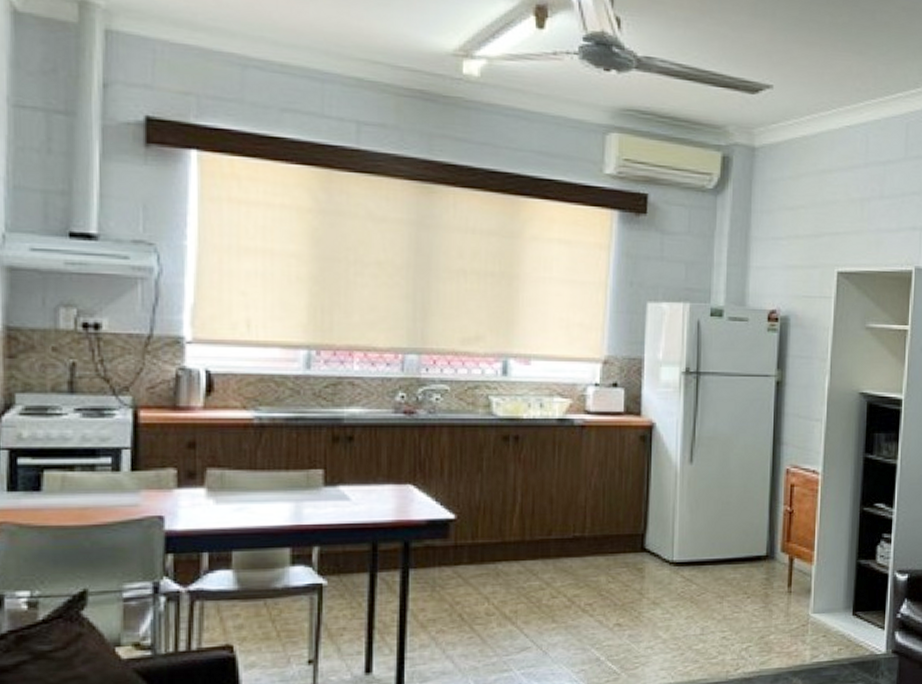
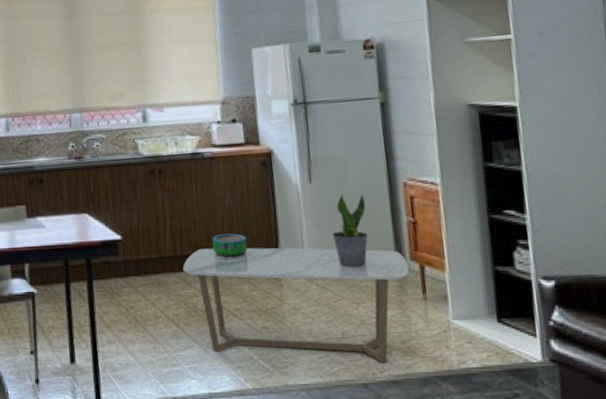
coffee table: none [530,533,779,660] -> present [183,247,410,363]
decorative bowl: none [570,517,611,545] -> present [212,233,248,258]
potted plant: none [706,477,745,558] -> present [332,193,368,268]

